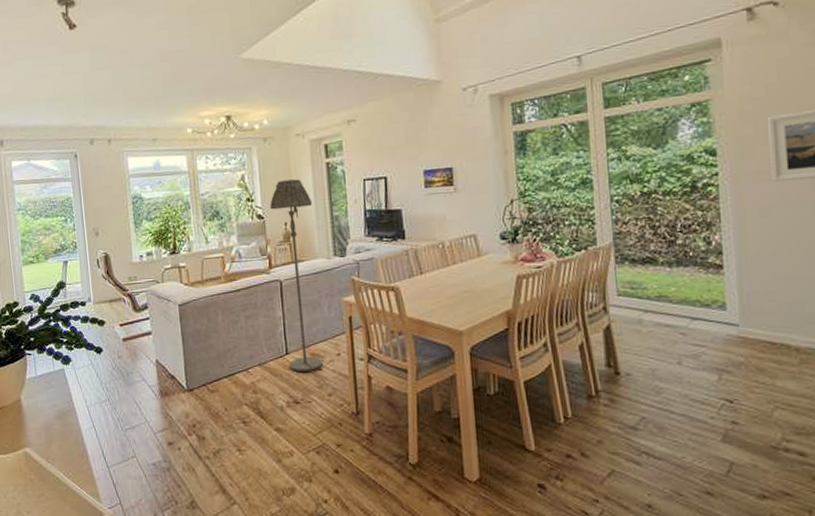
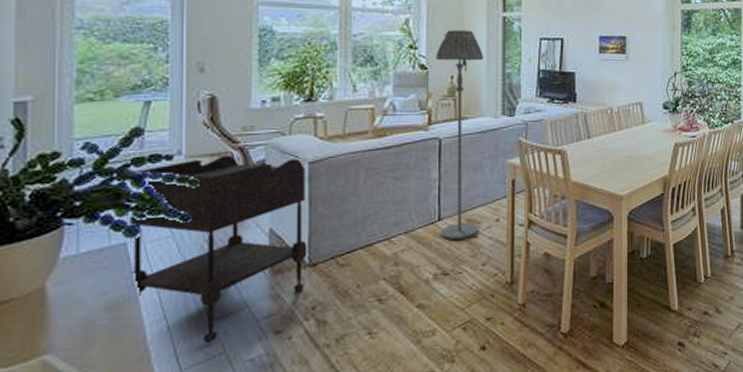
side table: none [61,300,185,449] -> present [130,155,308,344]

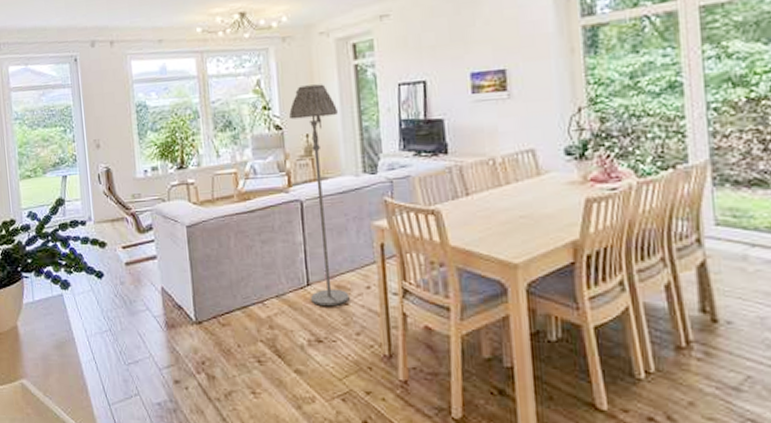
side table: present [130,155,308,344] -> none [59,220,194,385]

